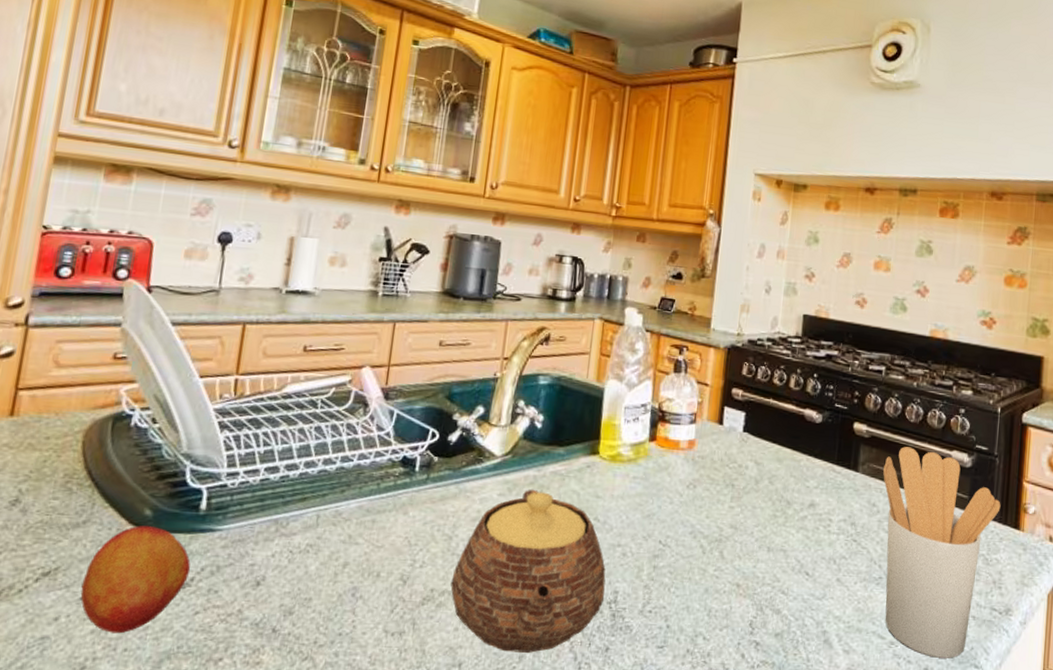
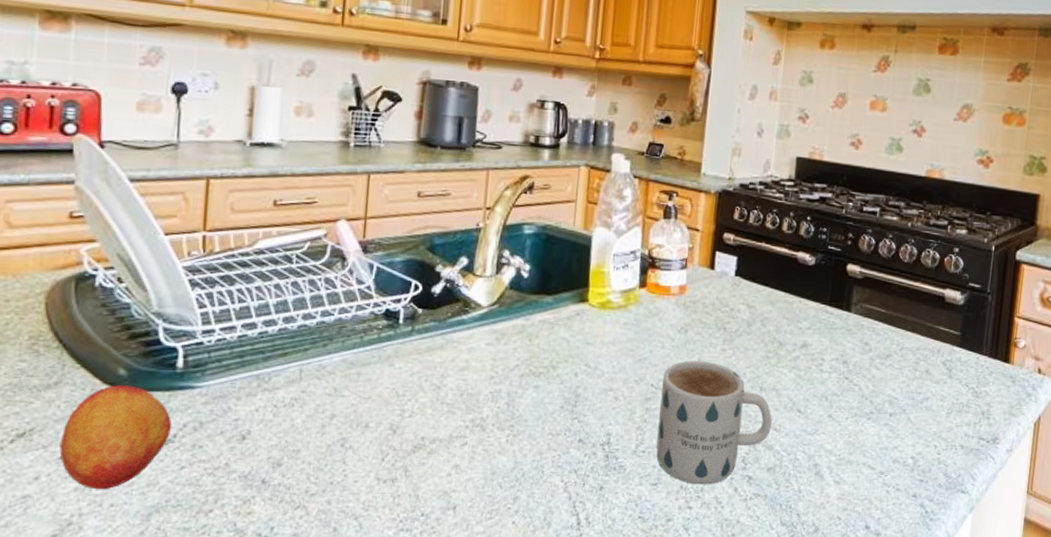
teapot: present [450,489,606,653] -> none [441,337,598,494]
mug: none [663,517,780,650] -> present [656,360,772,485]
utensil holder: present [883,446,1001,658] -> none [875,286,992,485]

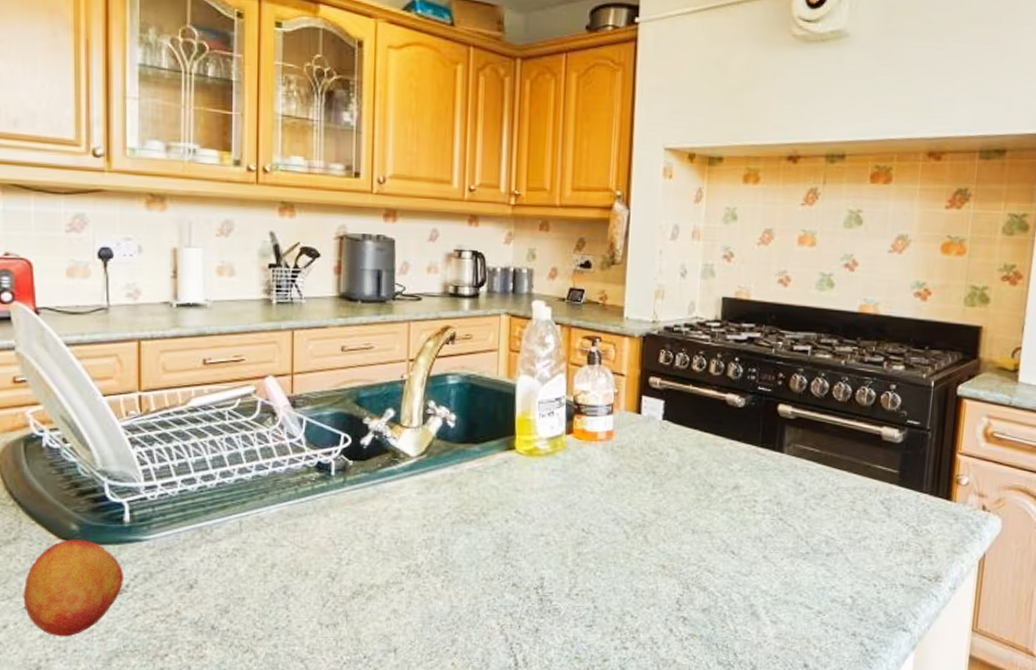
mug: present [656,360,772,485] -> none [590,505,705,626]

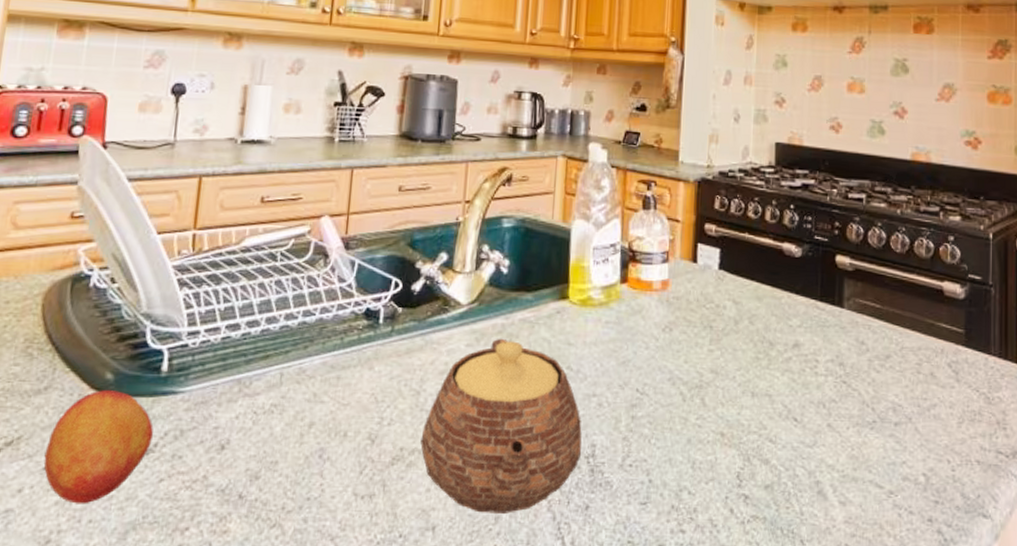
teapot: none [378,486,531,637] -> present [420,338,582,513]

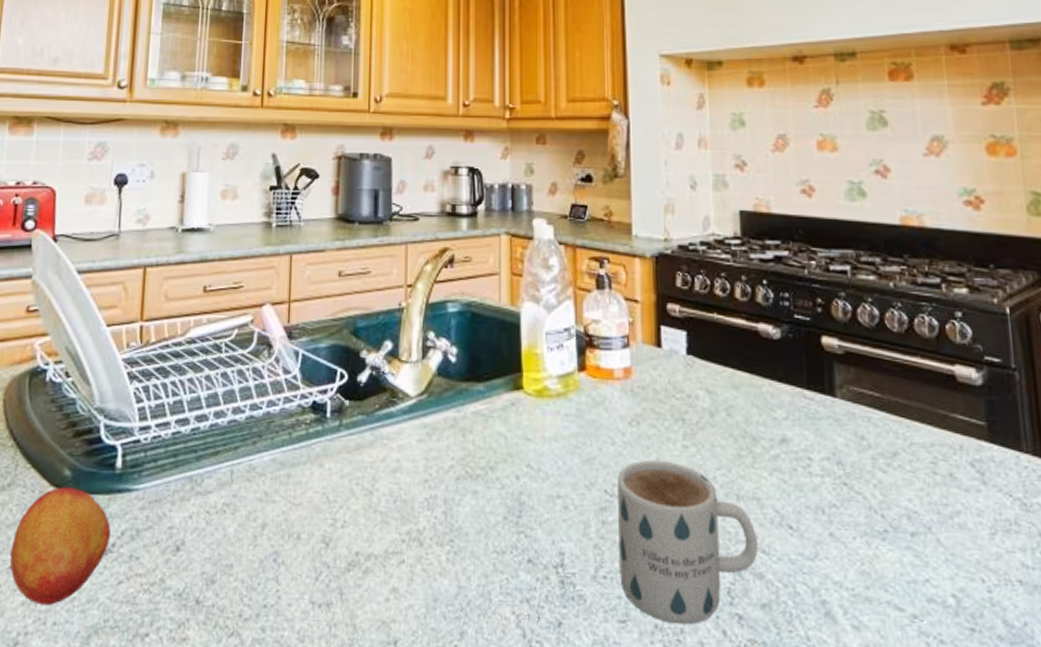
teapot: present [420,338,582,513] -> none [376,433,548,628]
mug: none [644,362,766,505] -> present [617,460,758,625]

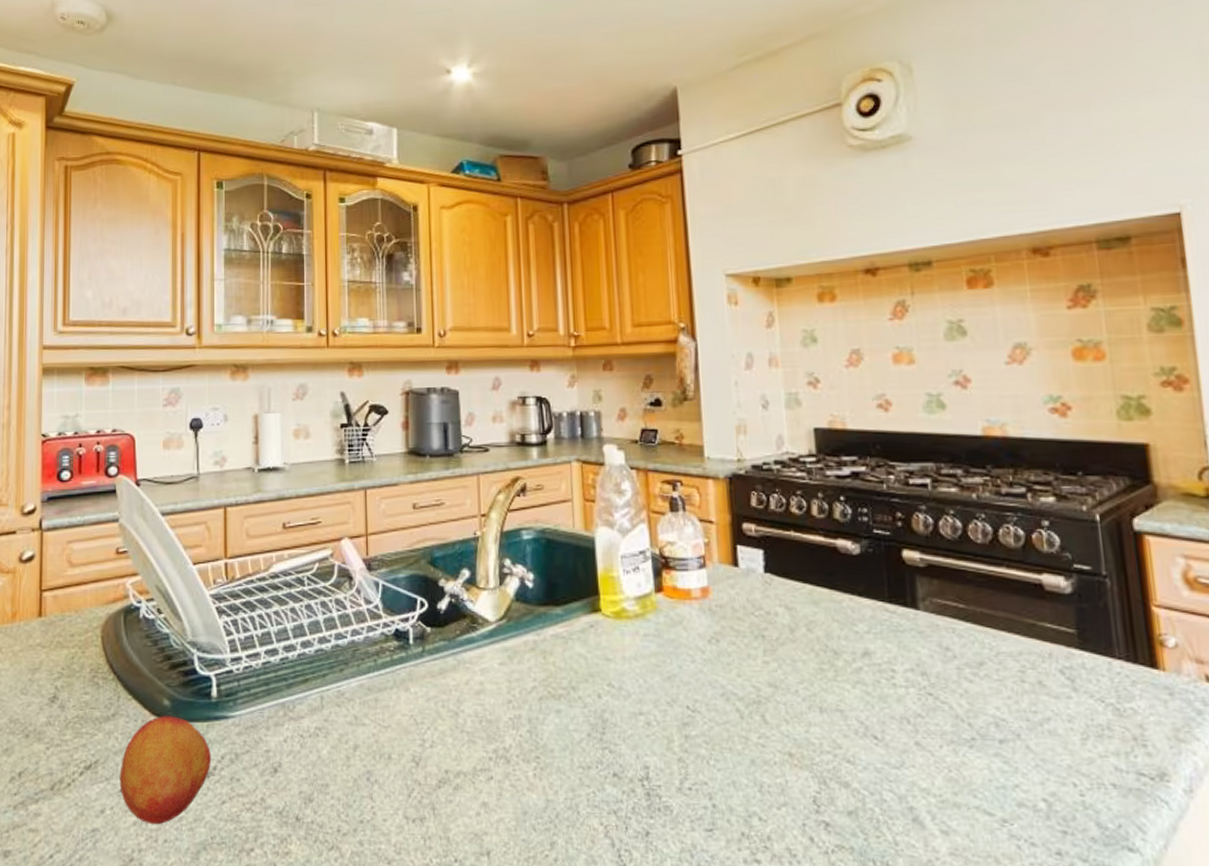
mug: present [617,460,758,625] -> none [699,676,843,832]

